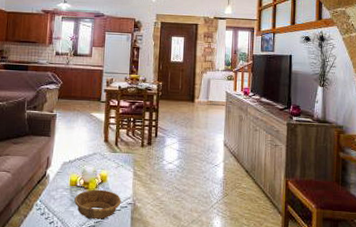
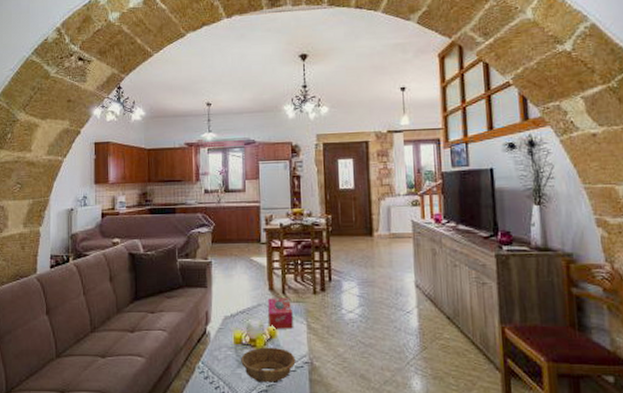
tissue box: none [101,148,122,175] -> present [268,298,293,329]

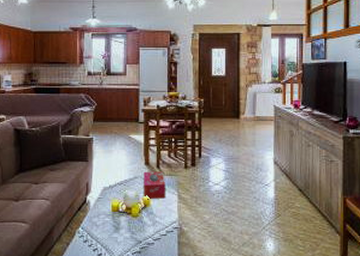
decorative bowl: present [241,347,296,383] -> none [118,214,167,245]

